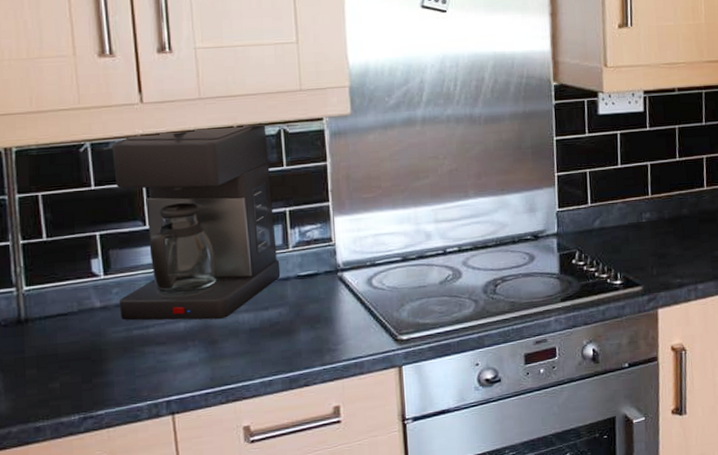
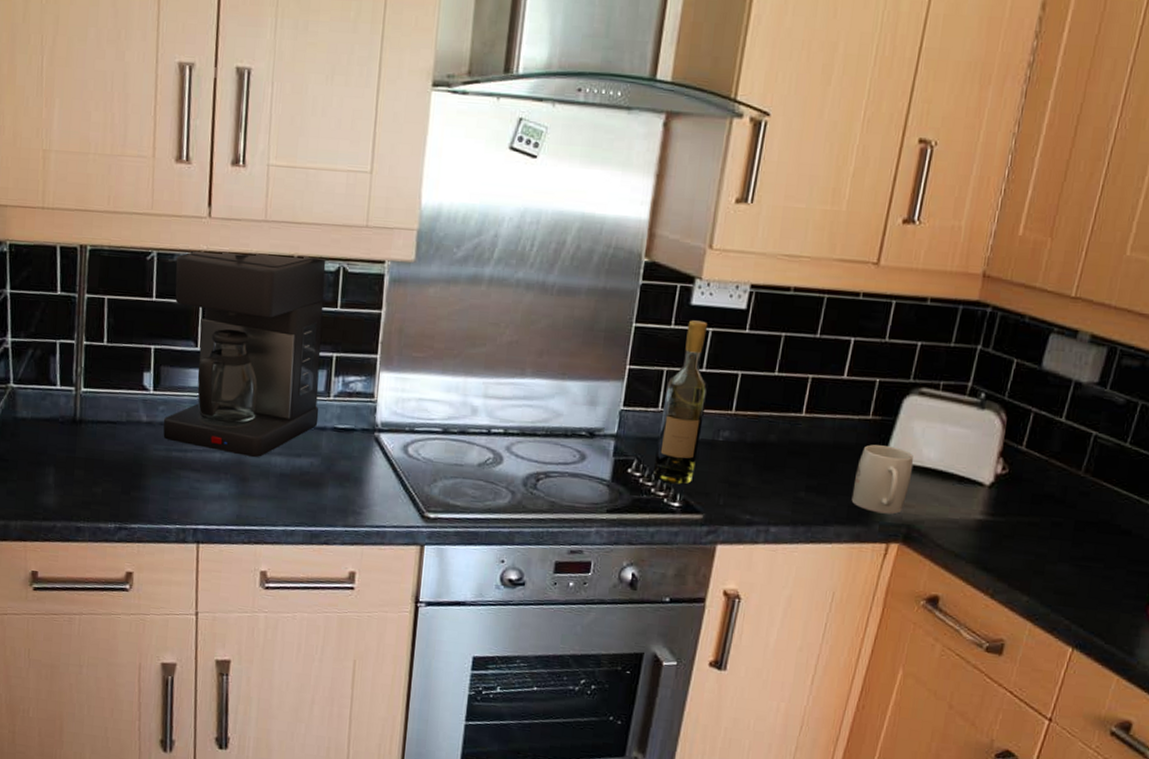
bottle: none [591,126,628,266] -> present [652,320,709,485]

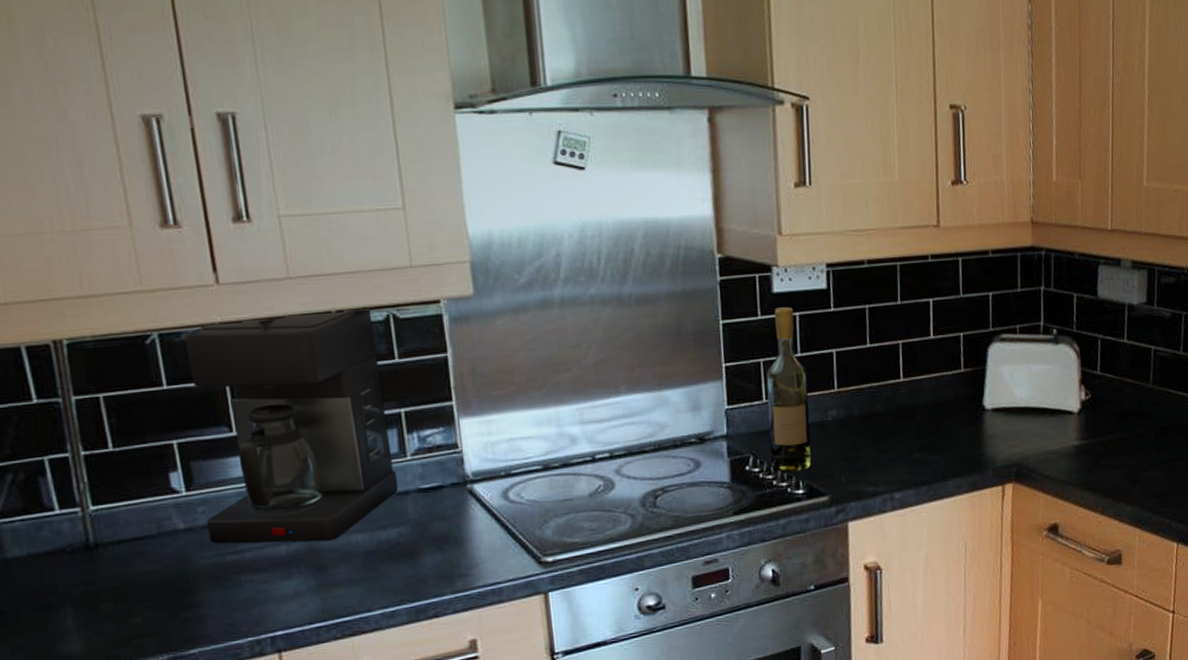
mug: present [851,444,914,515] -> none [960,394,1011,459]

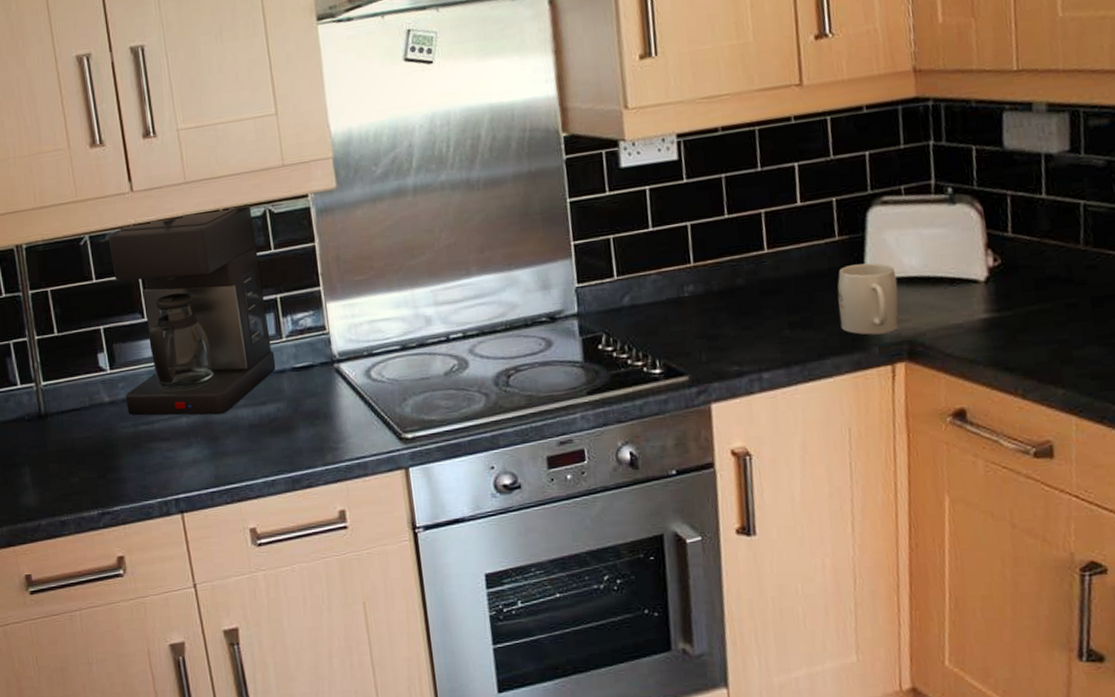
bottle: present [766,307,812,473] -> none [616,181,668,351]
mug: none [960,394,1011,459] -> present [837,263,900,336]

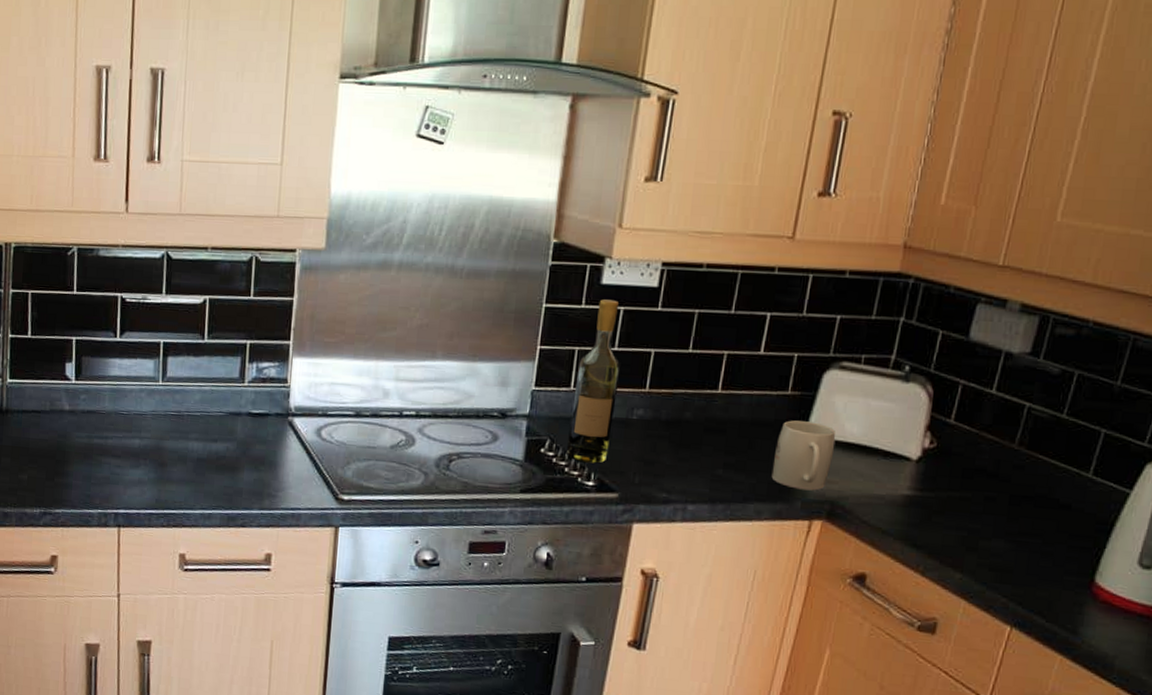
coffee maker: present [108,204,276,416] -> none [85,244,239,443]
bottle: none [616,181,668,351] -> present [566,299,621,464]

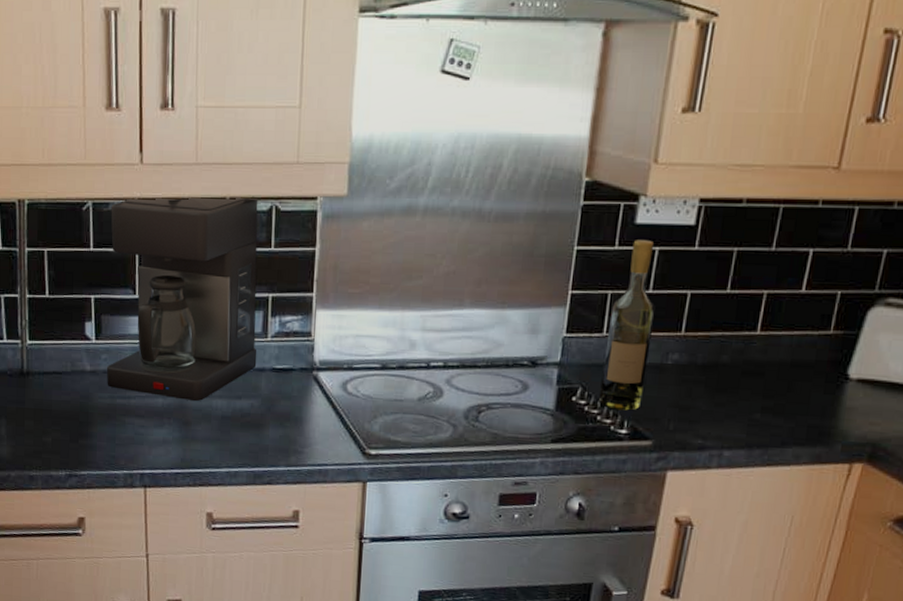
coffee maker: none [85,244,239,443] -> present [106,196,258,401]
mug: present [771,420,836,491] -> none [811,361,880,433]

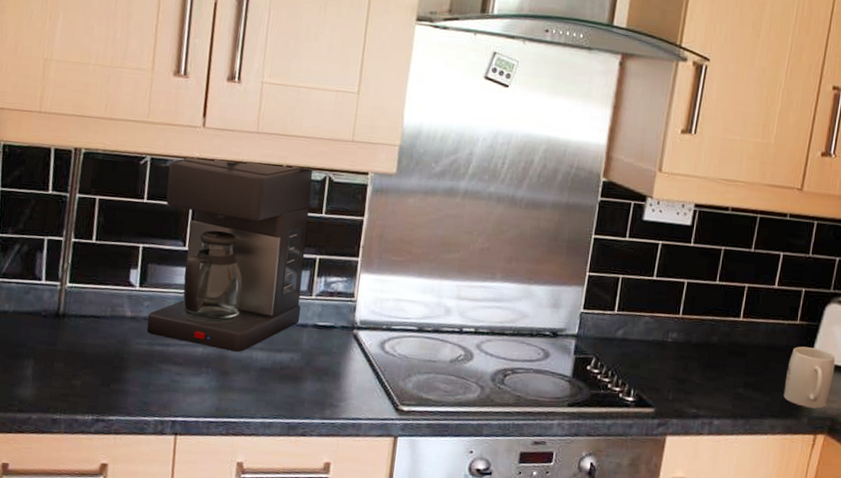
bottle: present [598,240,656,411] -> none [609,233,659,381]
mug: none [811,361,880,433] -> present [783,346,836,409]

